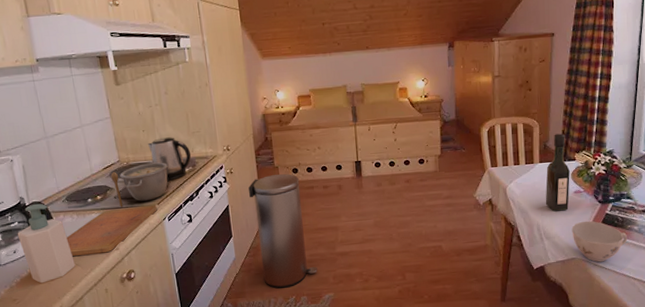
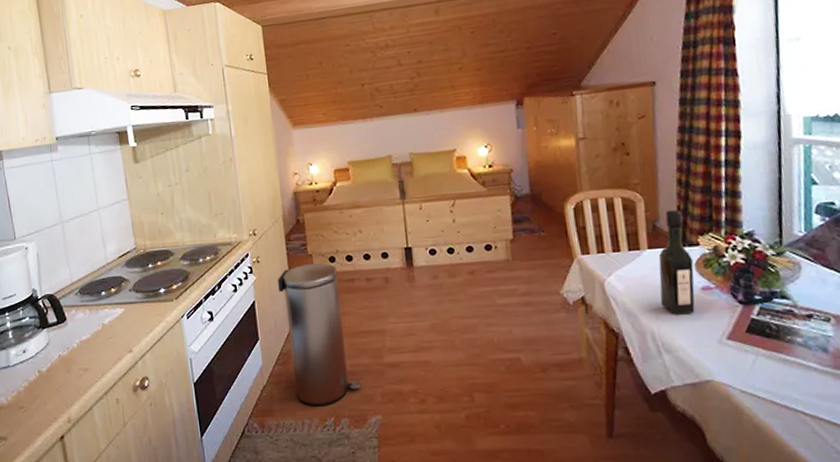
soap bottle: present [17,203,75,284] -> none [27,296,86,390]
cutting board: present [66,205,157,256] -> none [77,300,175,358]
cooking pot: present [110,162,169,207] -> none [126,249,188,302]
kettle: present [148,137,192,182] -> none [167,220,214,273]
teacup: present [571,221,628,262] -> none [701,328,788,388]

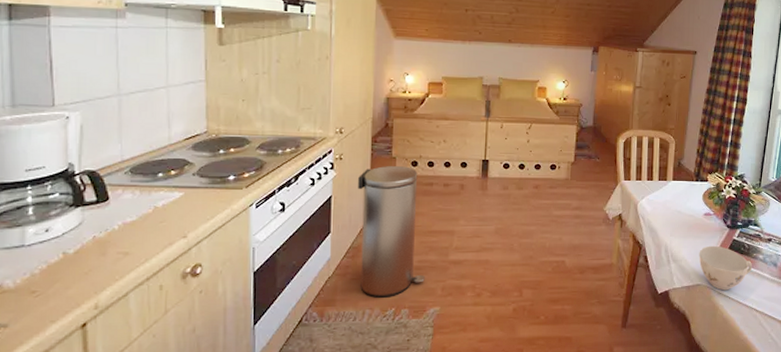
bottle: present [658,210,695,315] -> none [675,152,702,233]
teacup: none [701,328,788,388] -> present [699,245,753,291]

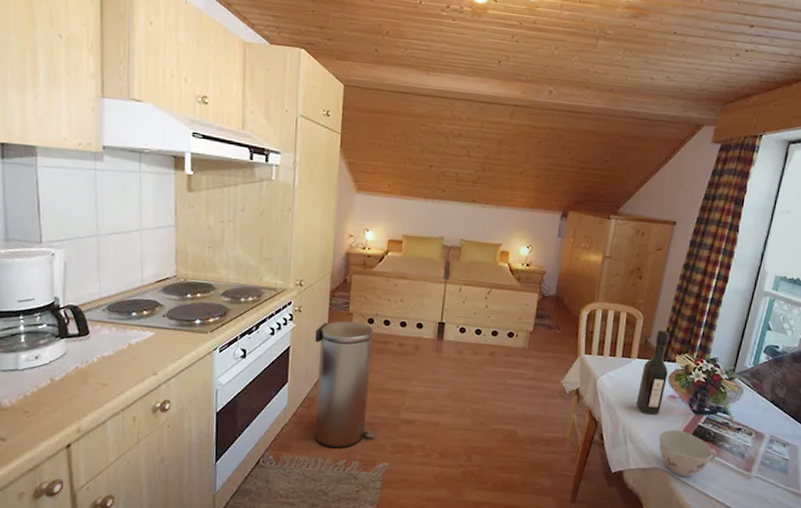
bottle: none [675,152,702,233] -> present [635,330,670,415]

